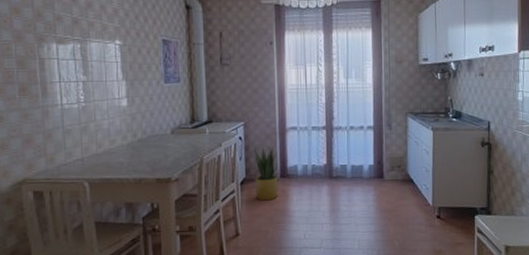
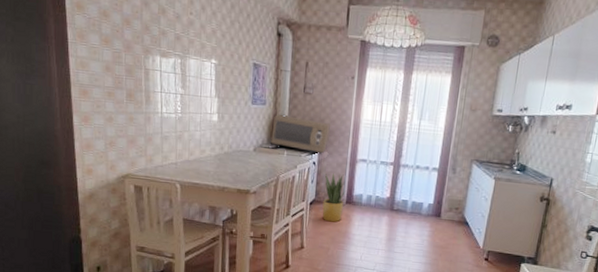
microwave: none [190,91,253,128] -> present [271,115,330,155]

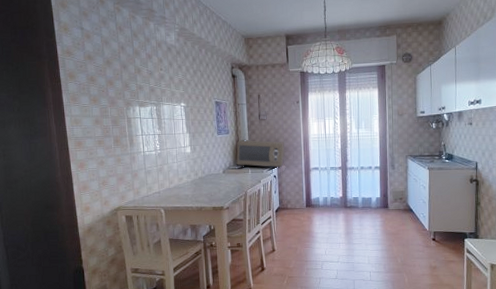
planter: present [322,173,346,223] -> none [286,182,305,225]

